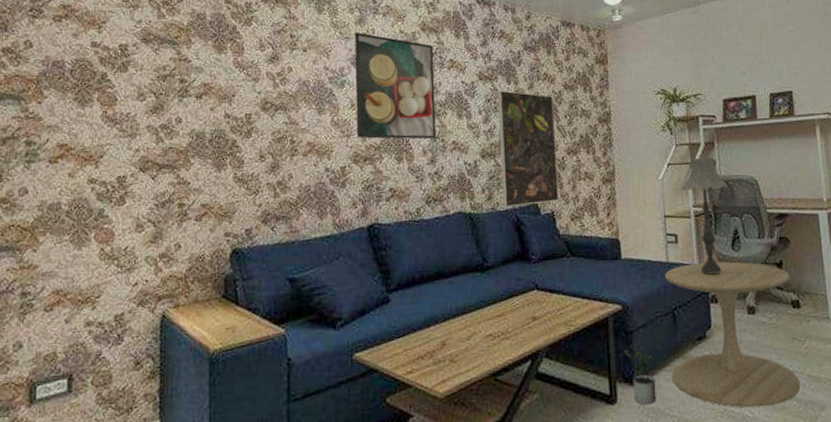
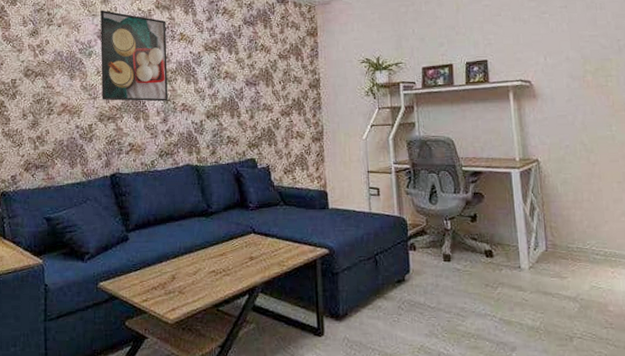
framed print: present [497,90,558,208] -> none [220,59,273,161]
potted plant: present [623,345,656,405] -> none [330,285,359,339]
side table: present [665,261,801,408] -> none [368,213,493,345]
table lamp: present [682,157,728,275] -> none [384,119,427,225]

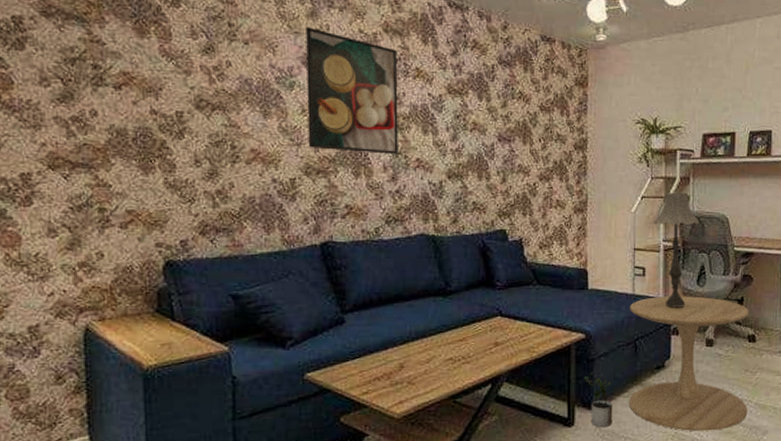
potted plant: none [330,285,359,339] -> present [583,372,613,428]
side table: none [368,213,493,345] -> present [629,296,749,432]
table lamp: none [384,119,427,225] -> present [654,192,700,308]

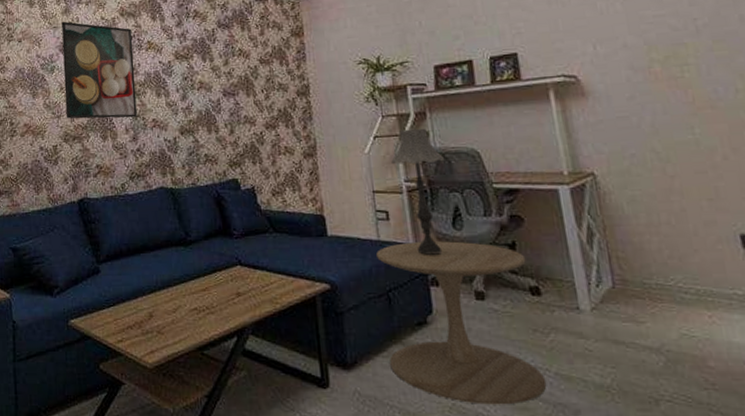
potted plant: present [583,372,613,428] -> none [334,327,373,392]

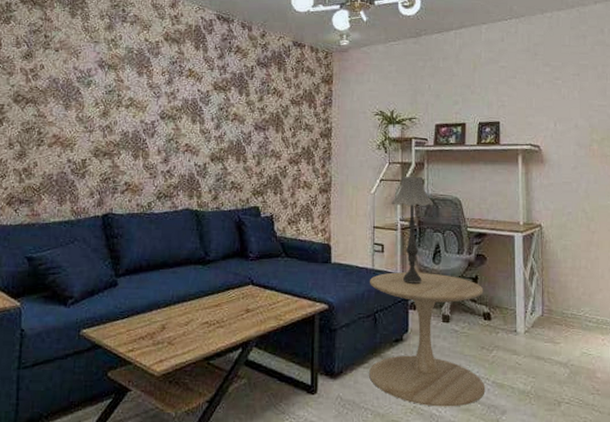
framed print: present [62,21,137,119] -> none [98,37,174,140]

